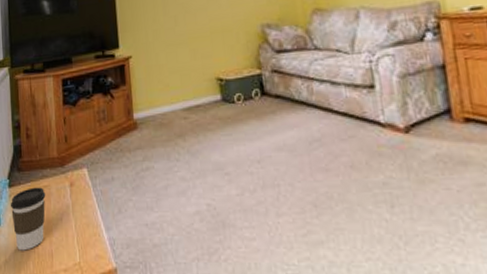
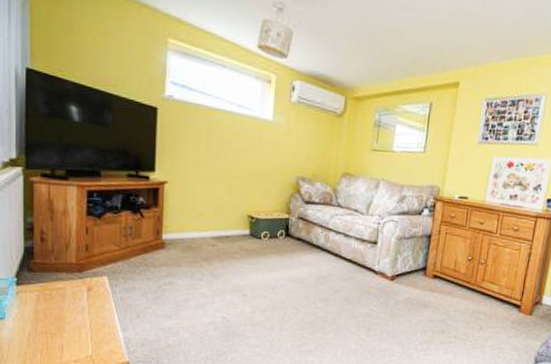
coffee cup: present [10,187,46,251] -> none [17,288,60,343]

